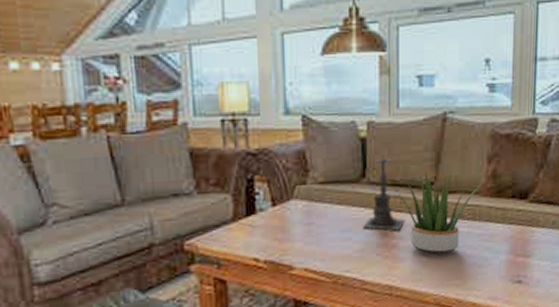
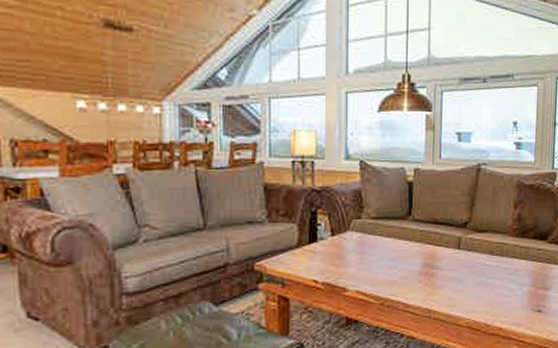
candle holder: present [363,155,405,231] -> none [407,197,444,262]
potted plant: present [392,171,482,254] -> none [433,212,509,284]

